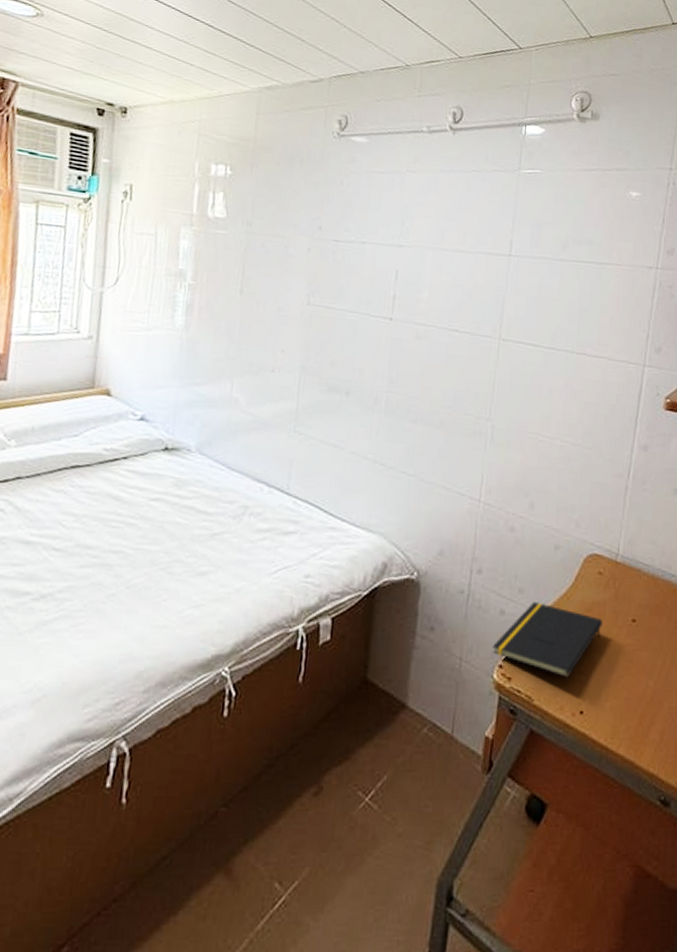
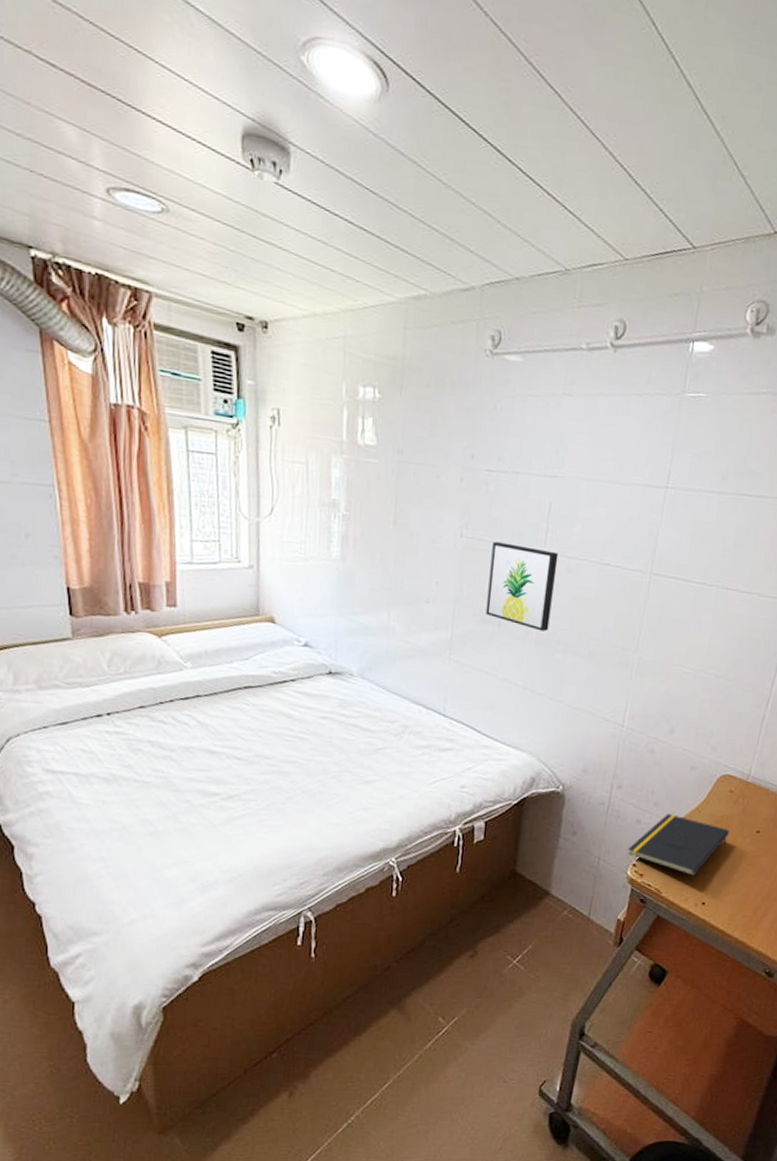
wall art: none [333,309,407,400] -> present [485,541,559,632]

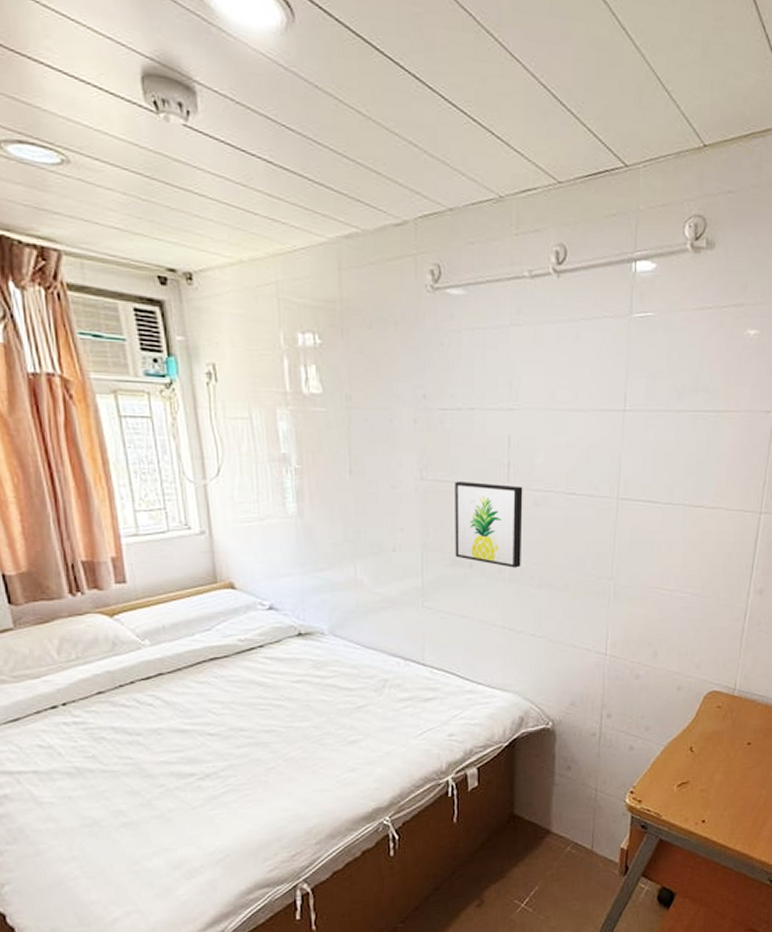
notepad: present [628,814,729,876] -> none [624,737,721,796]

